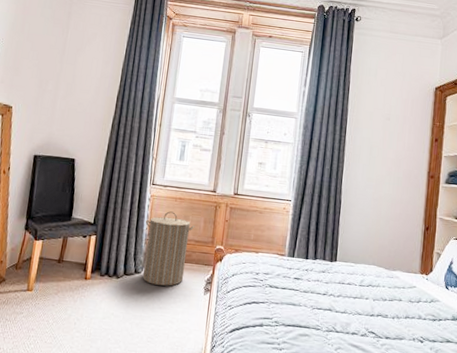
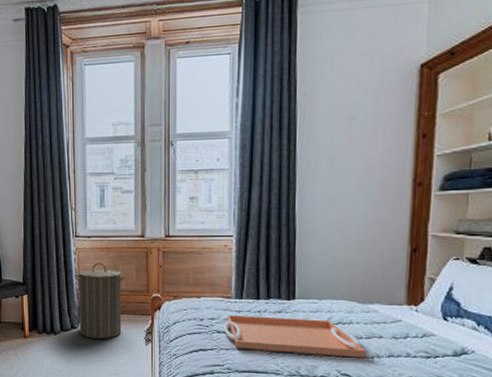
serving tray: none [275,270,389,318] -> present [223,314,366,358]

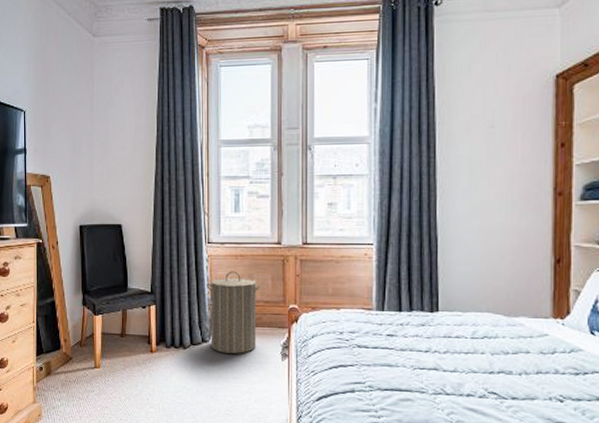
serving tray: present [223,314,366,358] -> none [364,327,514,375]

